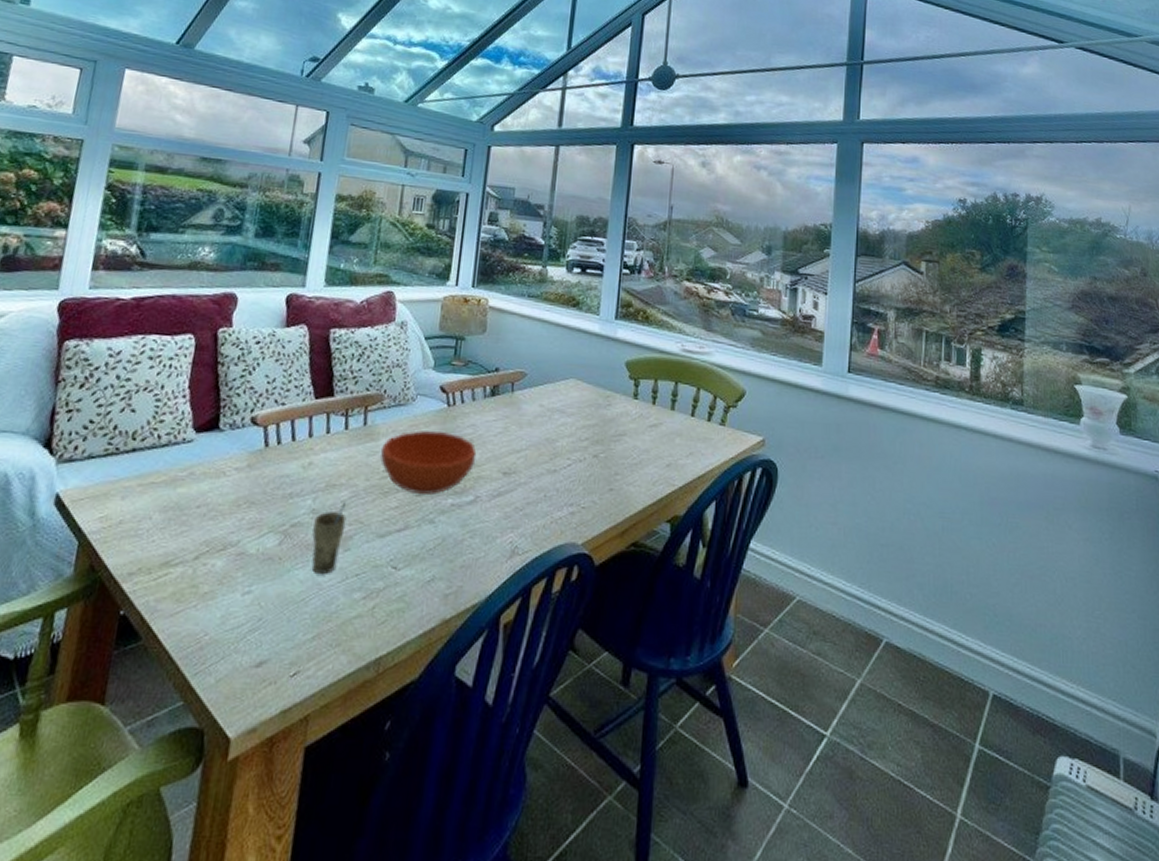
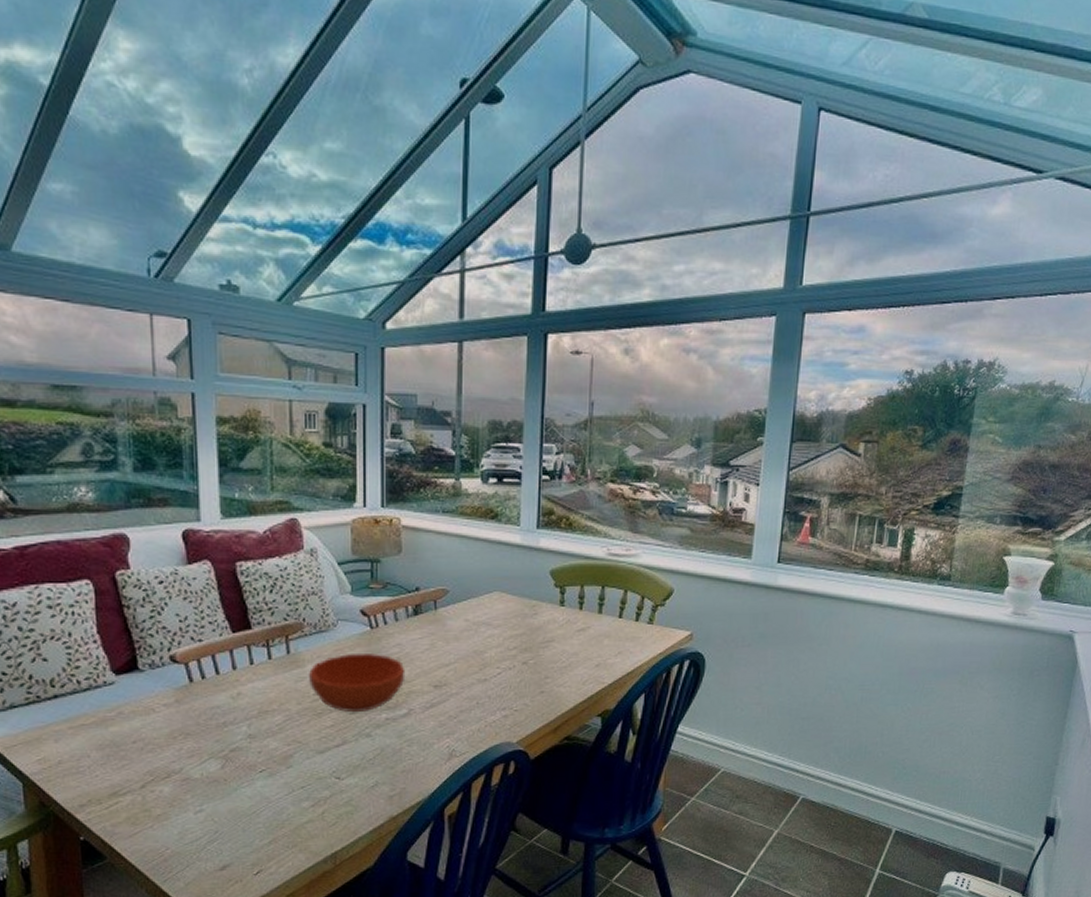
cup: present [311,502,347,574] -> none [253,726,284,789]

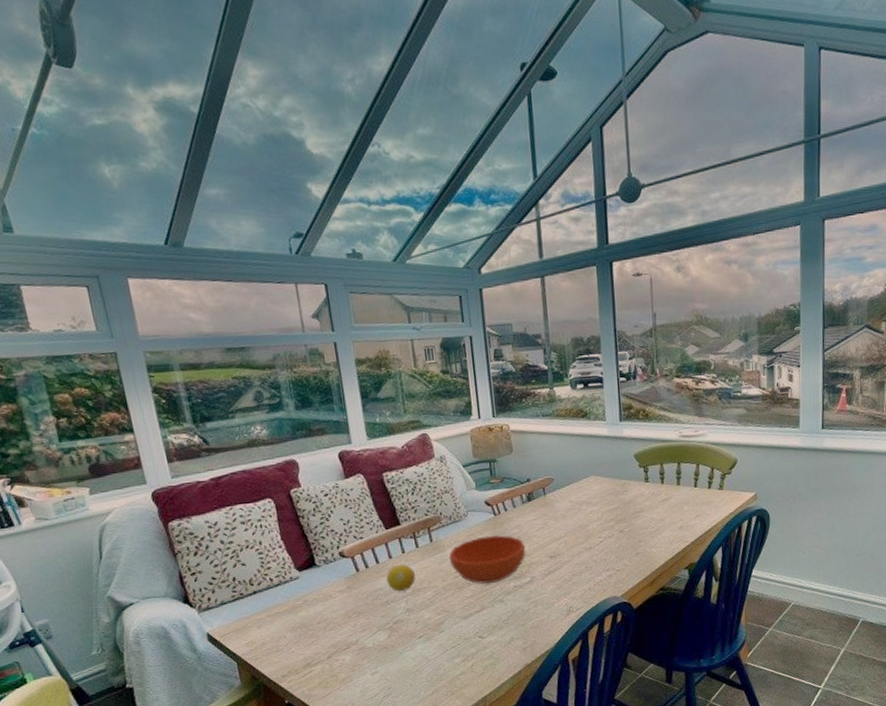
fruit: none [226,678,263,712] -> present [386,564,416,592]

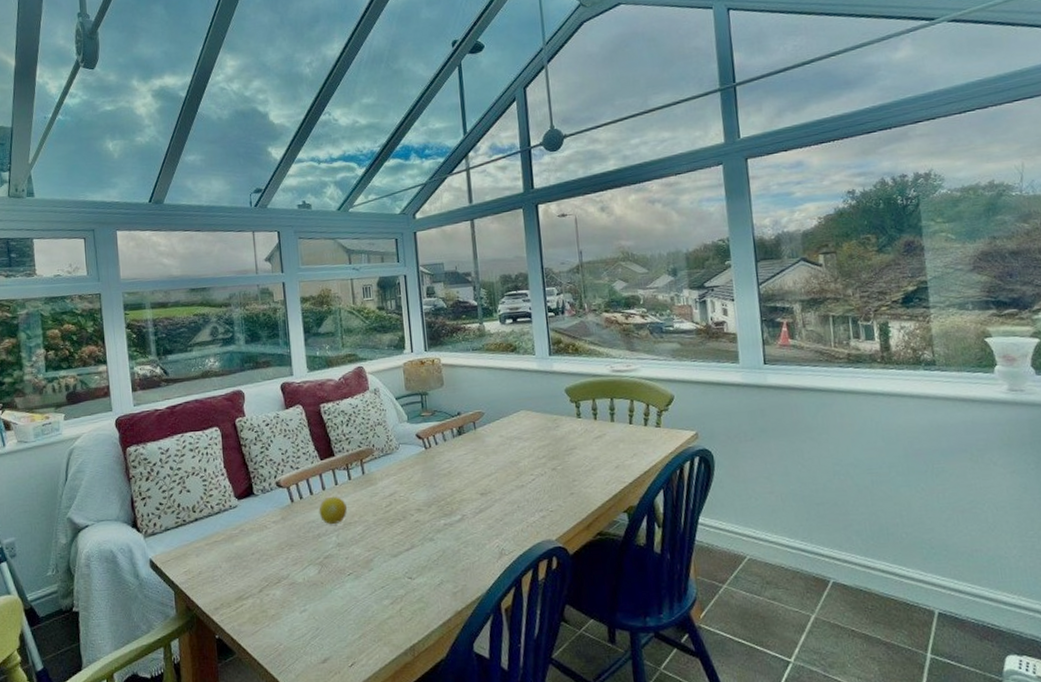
bowl: present [449,534,526,584] -> none [380,468,457,521]

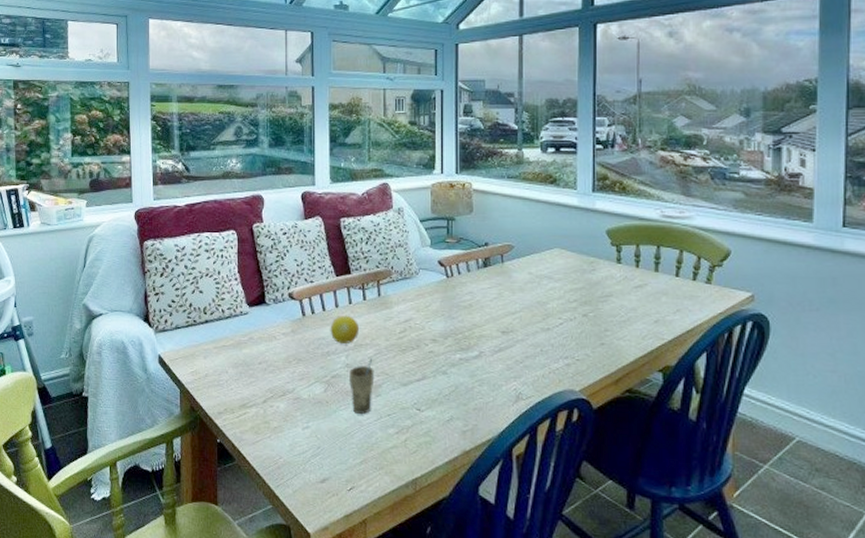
cup: none [341,535,366,590] -> present [349,358,375,414]

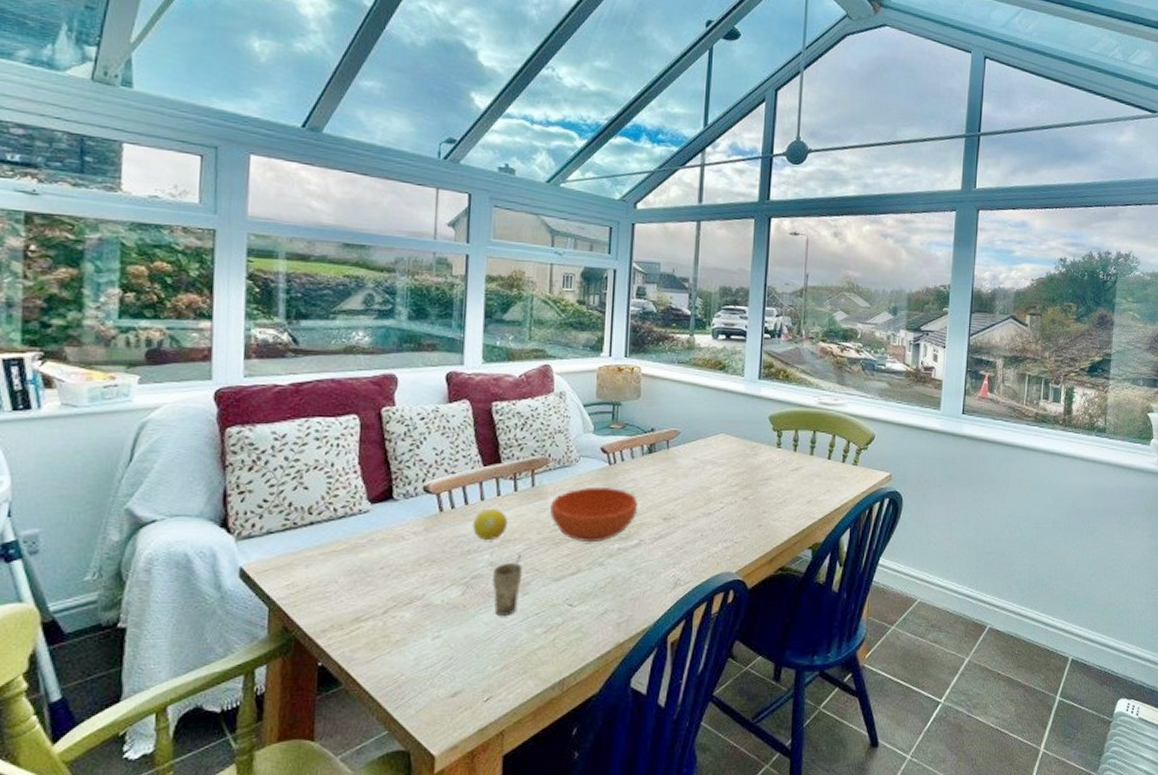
bowl: none [396,298,477,352] -> present [550,486,638,543]

